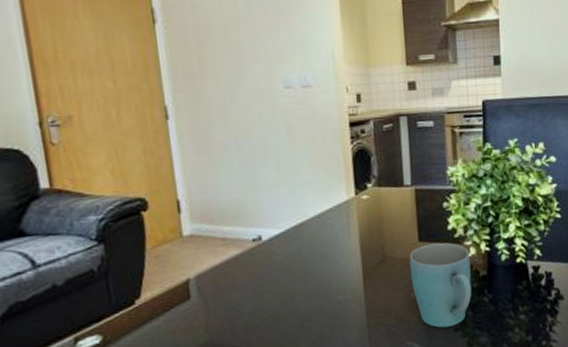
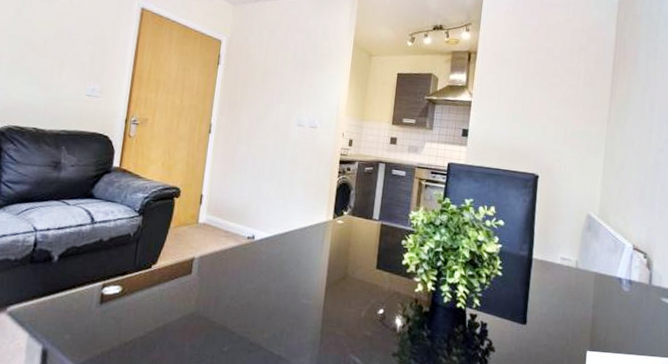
mug: present [409,242,472,328] -> none [363,272,417,351]

